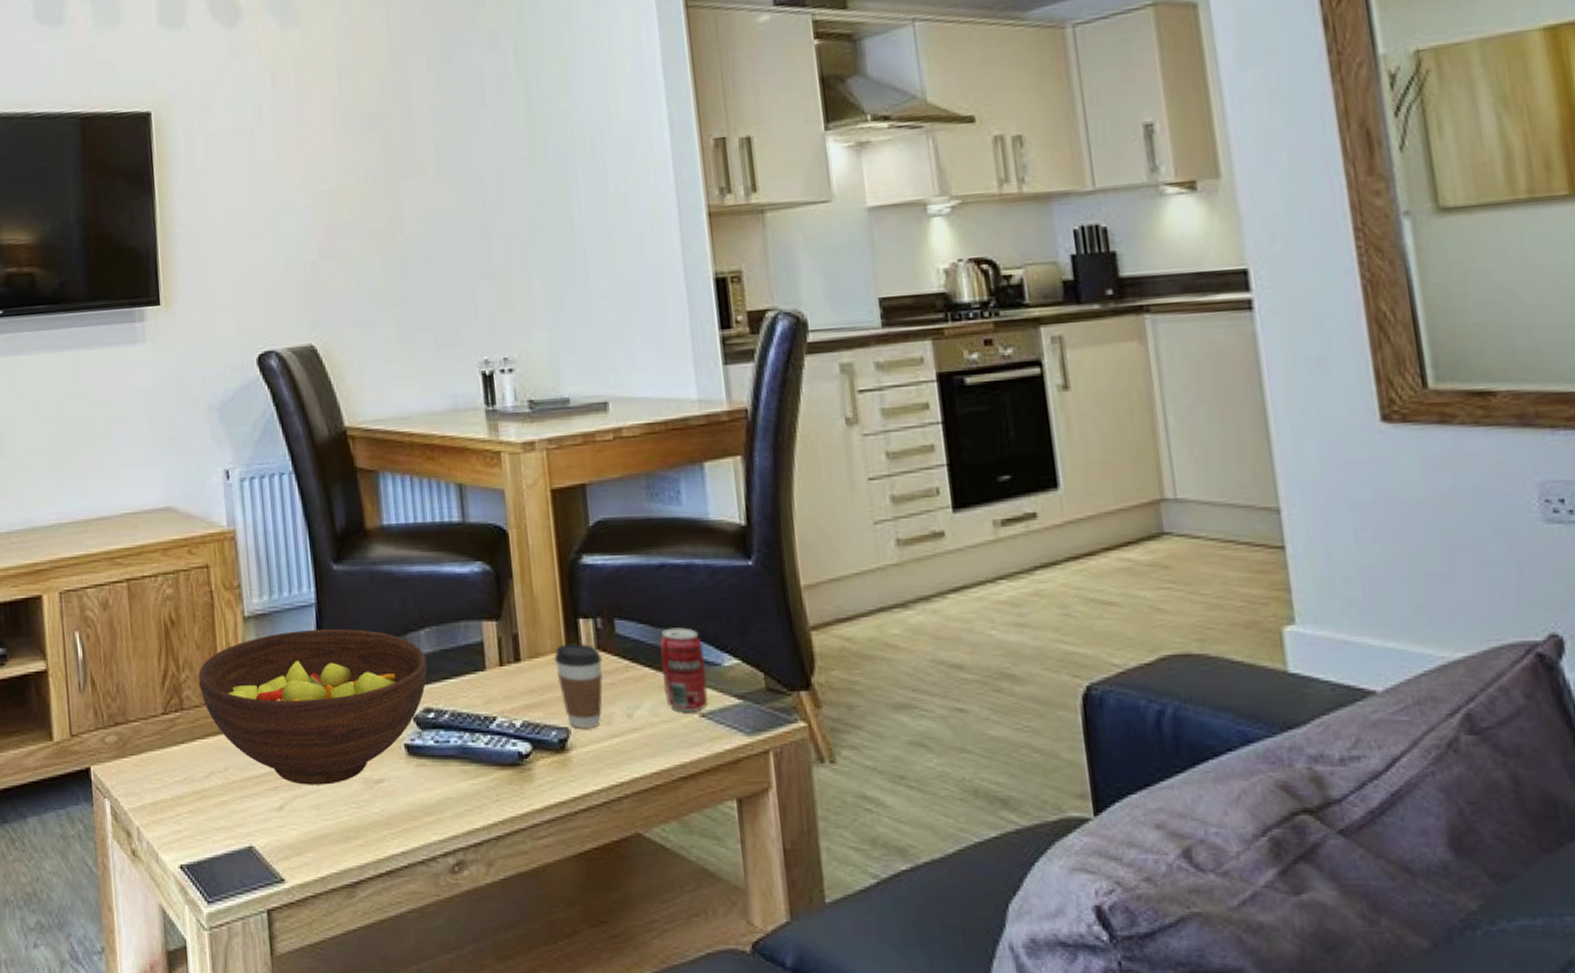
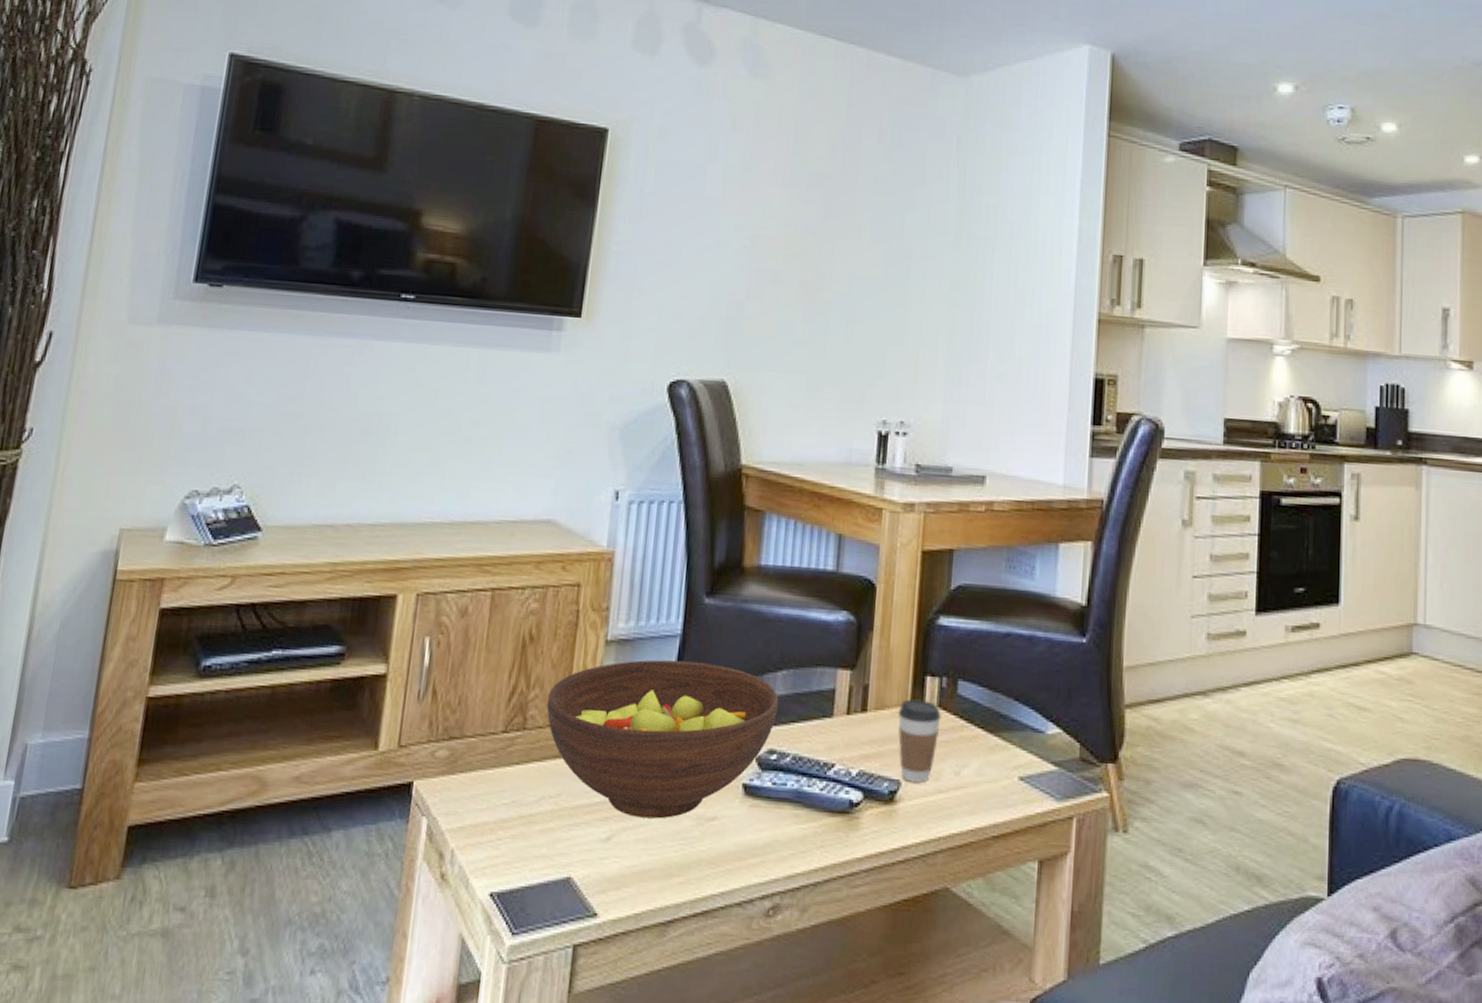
beverage can: present [659,627,708,712] -> none [991,693,1032,775]

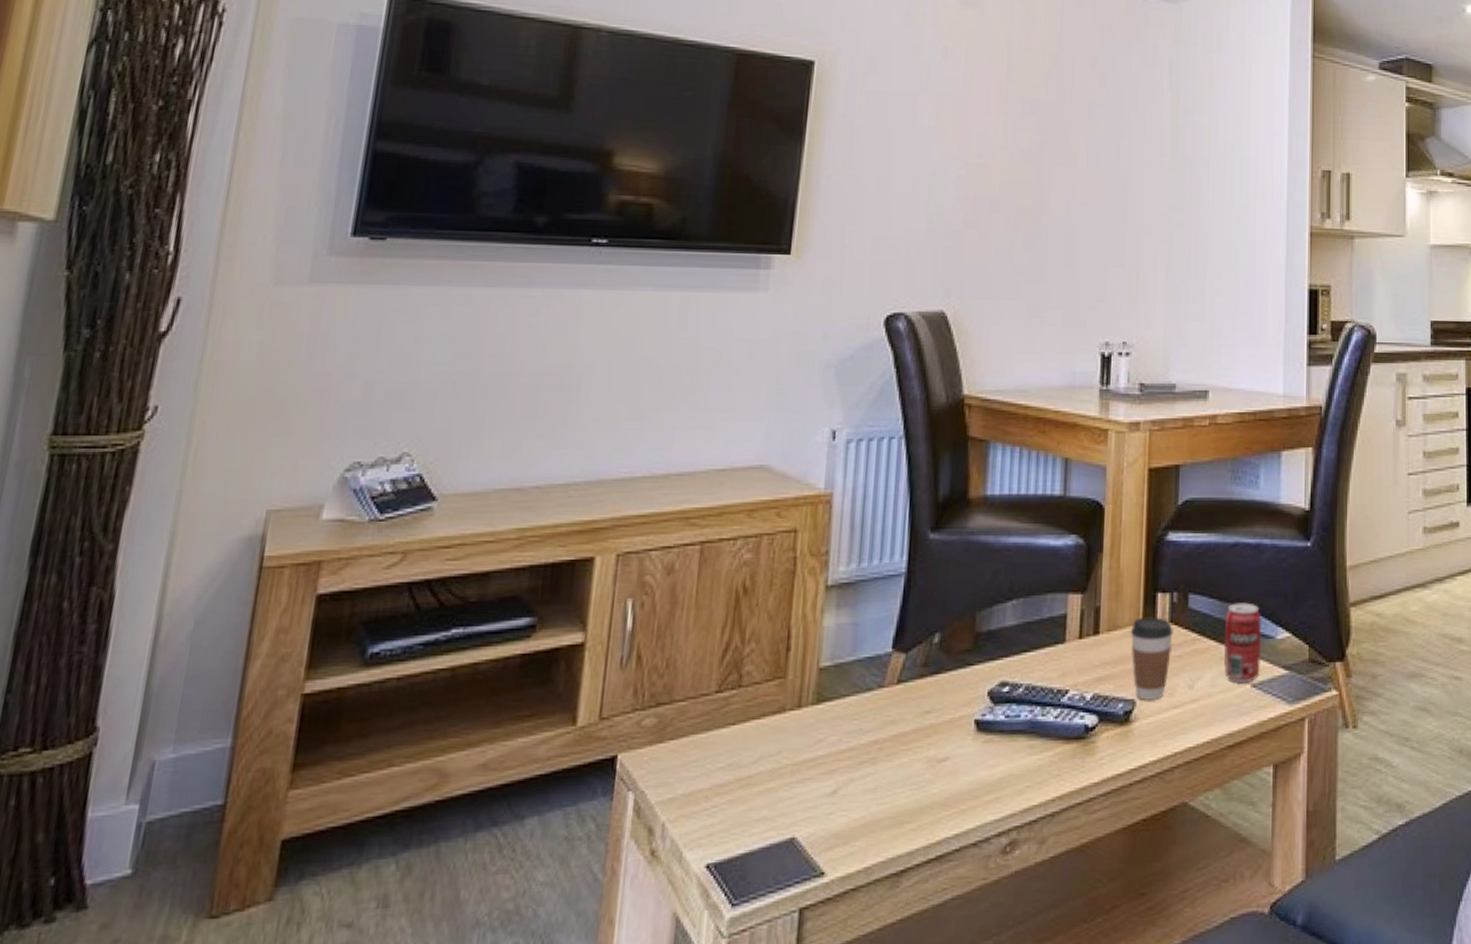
fruit bowl: present [546,659,779,819] -> none [764,599,1009,767]
beverage can: none [991,693,1032,775] -> present [1224,602,1262,682]

